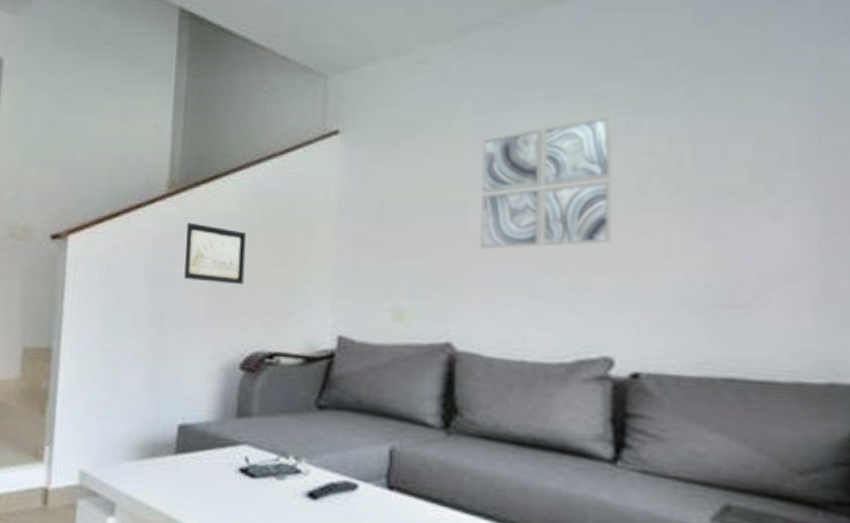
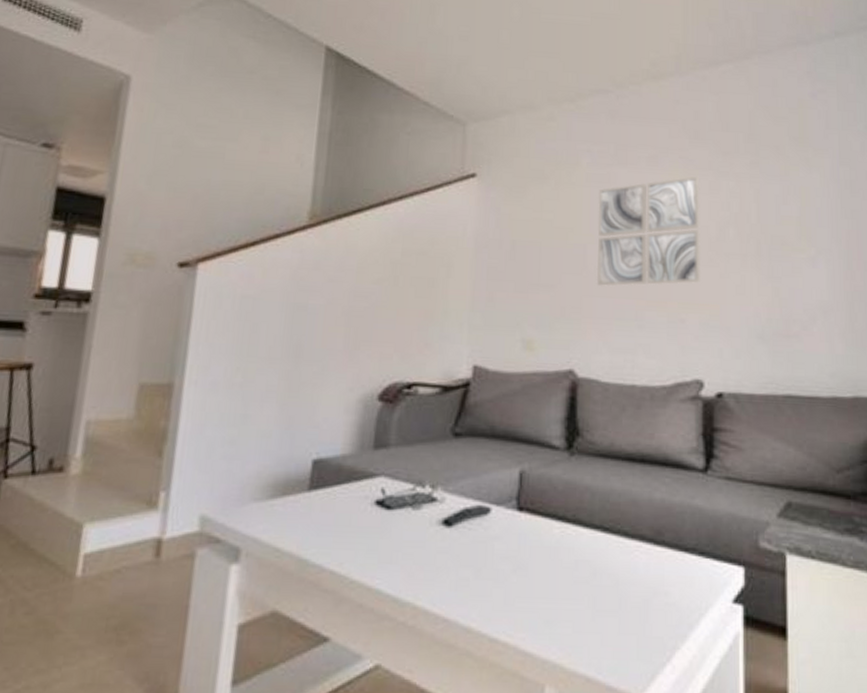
wall art: present [184,222,247,285] -> none [323,254,388,317]

